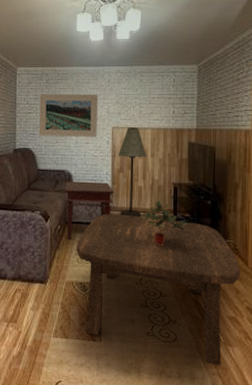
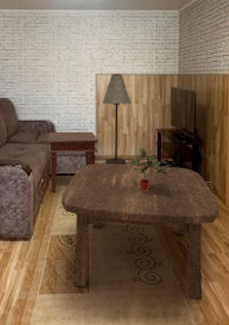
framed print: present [39,94,98,137] -> none [18,38,80,85]

